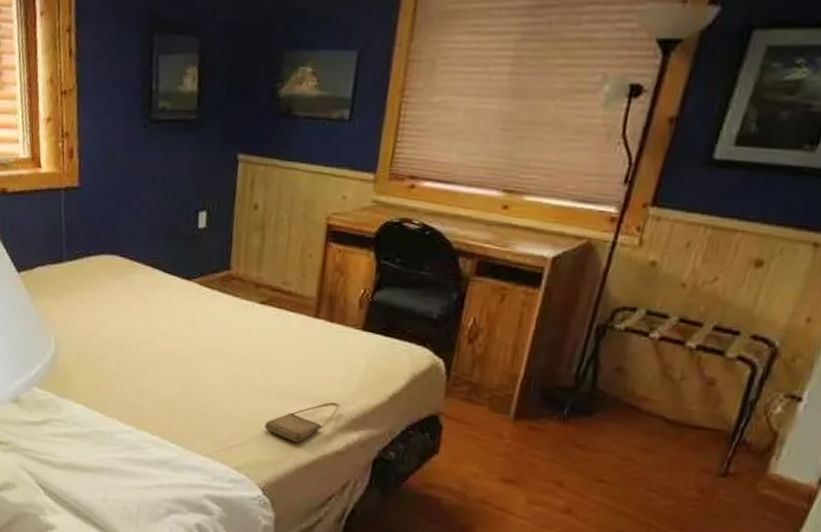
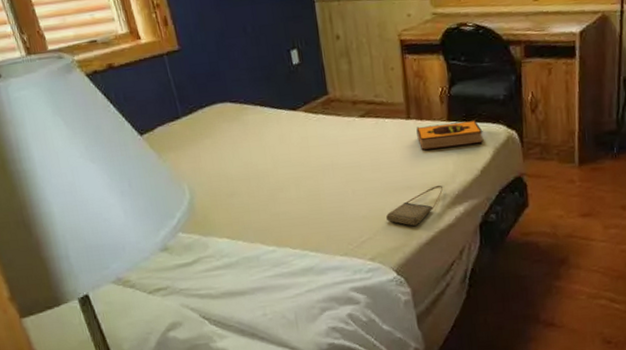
hardback book: none [322,329,403,366] -> present [416,119,484,151]

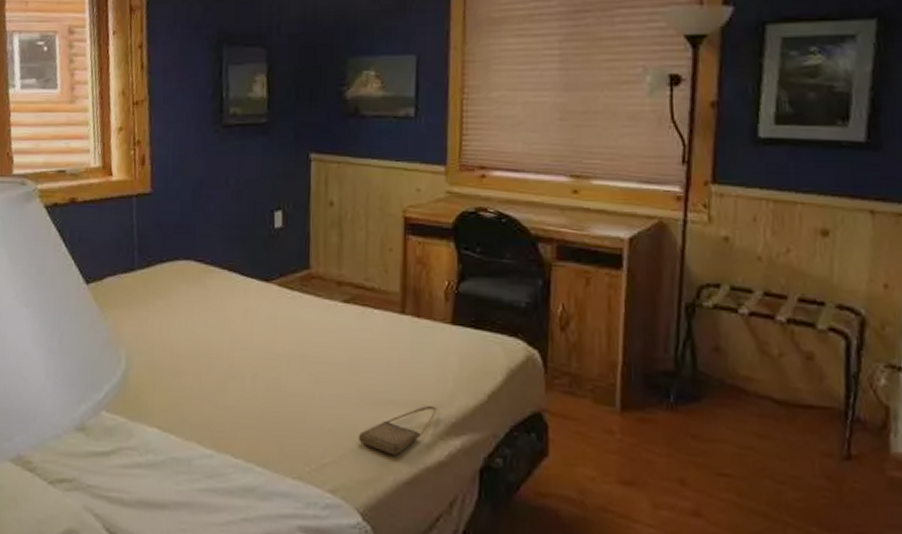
hardback book: present [416,119,484,151] -> none [411,325,496,360]

